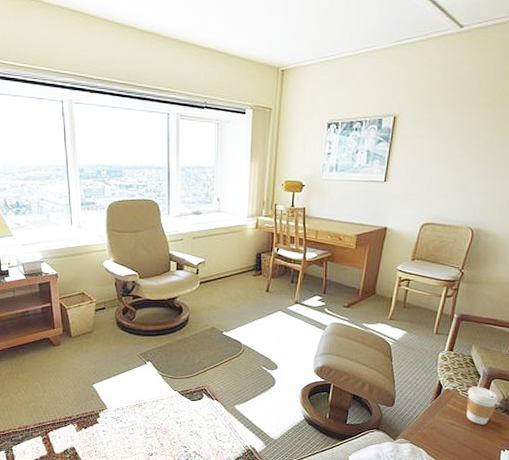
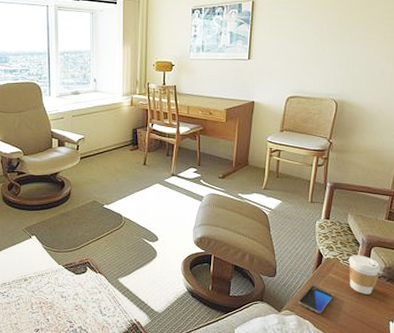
smartphone: none [414,415,450,442] -> present [298,285,334,314]

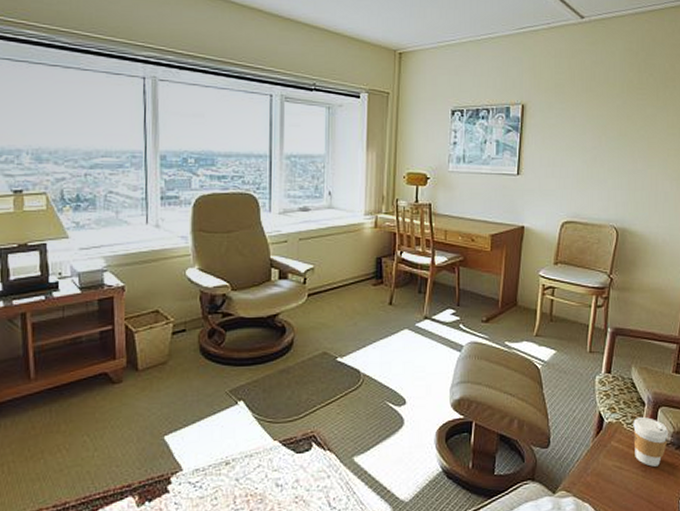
smartphone: present [298,285,334,314] -> none [576,456,617,494]

